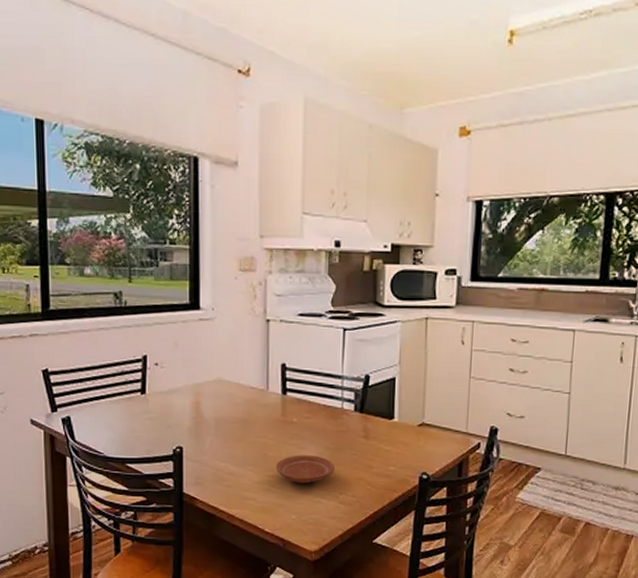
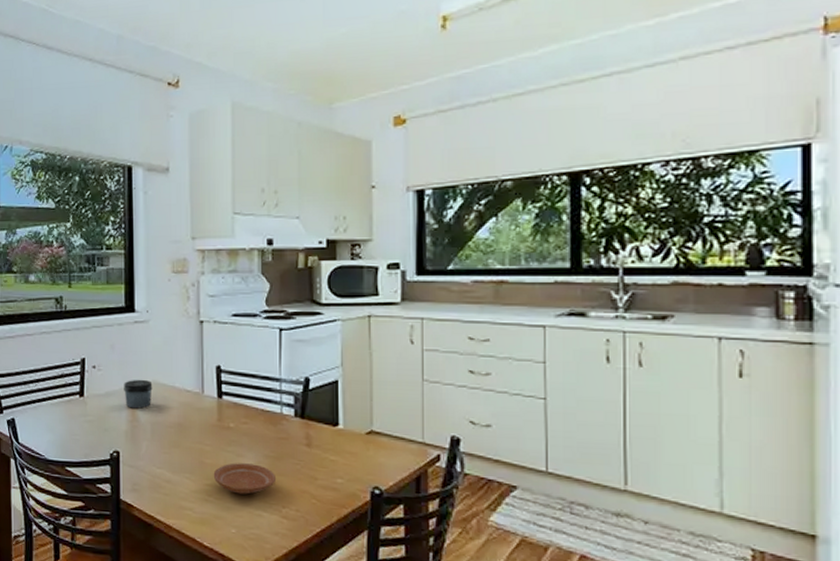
jar: none [188,376,217,405] -> present [124,379,153,409]

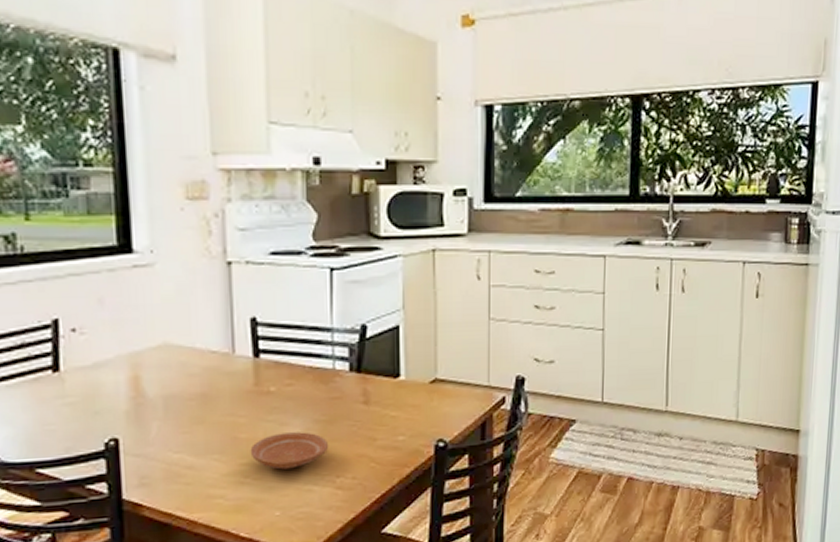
jar: present [124,379,153,409] -> none [120,341,164,381]

